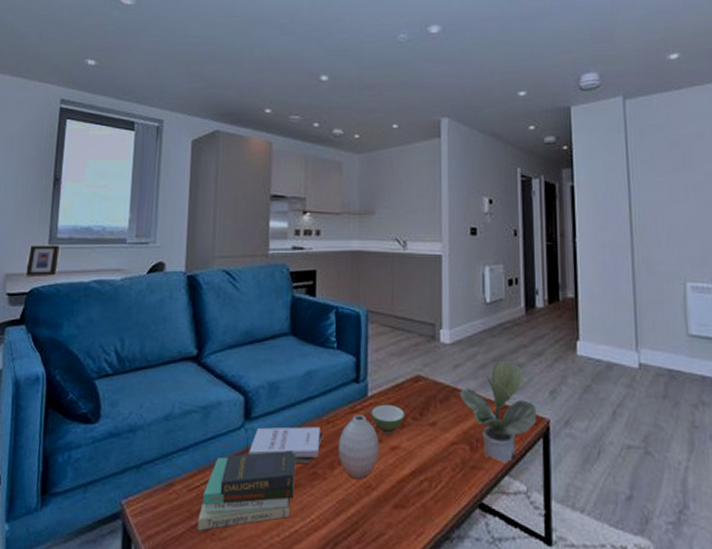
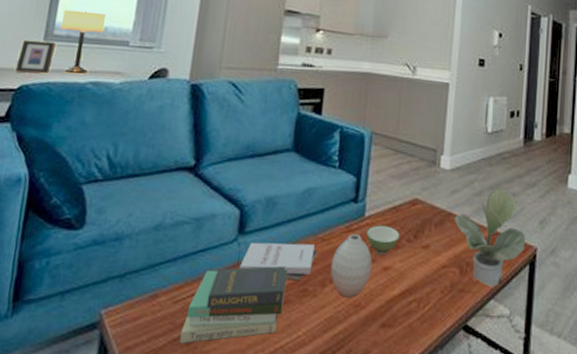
table lamp: none [62,213,104,274] -> present [60,9,107,74]

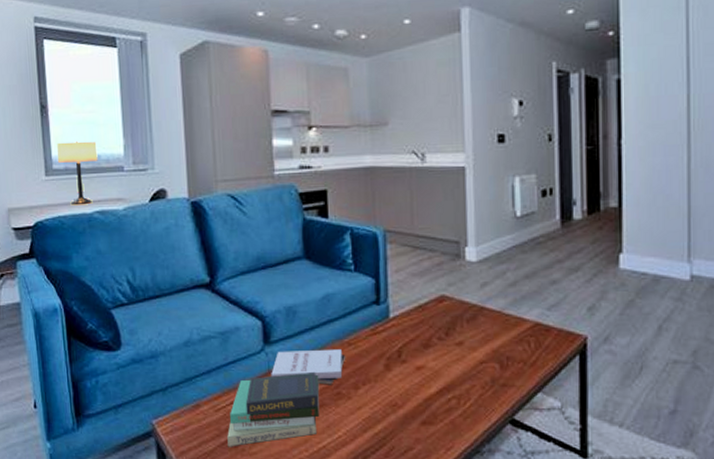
picture frame: present [15,39,56,74] -> none [27,176,58,210]
vase: present [330,233,373,298] -> none [361,335,405,398]
bowl: present [366,225,400,255] -> none [394,325,430,355]
potted plant: present [454,188,526,287] -> none [487,276,573,380]

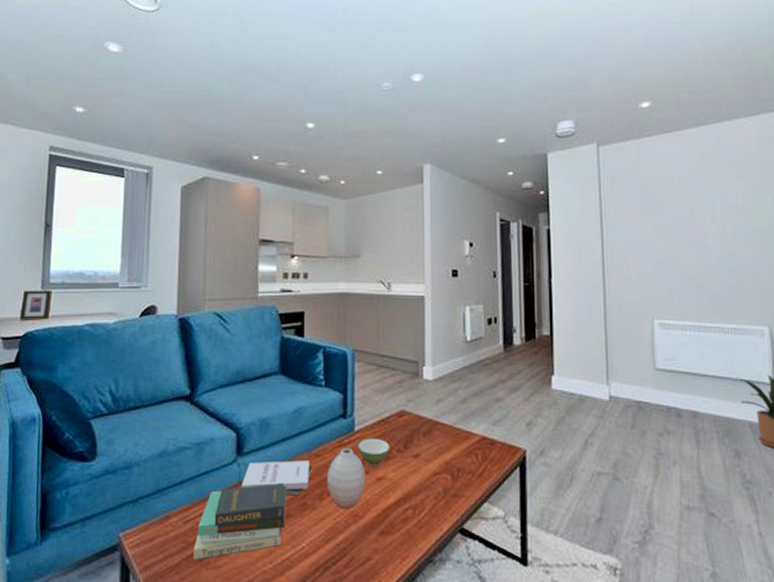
picture frame: none [27,176,58,210] -> present [19,290,52,320]
table lamp: present [57,141,98,206] -> none [54,258,95,318]
vase: none [361,335,405,398] -> present [326,447,367,509]
bowl: none [394,325,430,355] -> present [358,438,390,466]

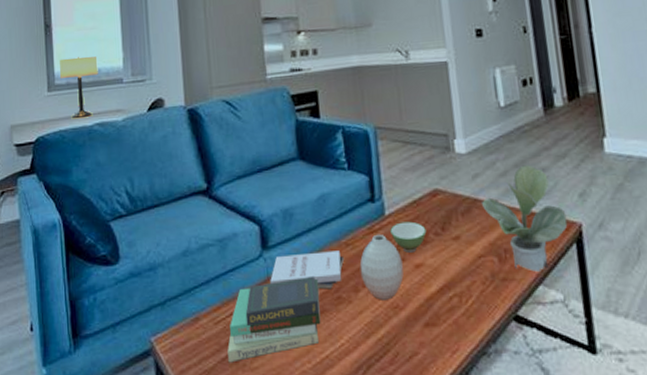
picture frame: present [19,290,52,320] -> none [29,92,60,126]
table lamp: none [54,258,95,318] -> present [59,56,98,119]
potted plant: none [441,394,514,490] -> present [480,165,568,272]

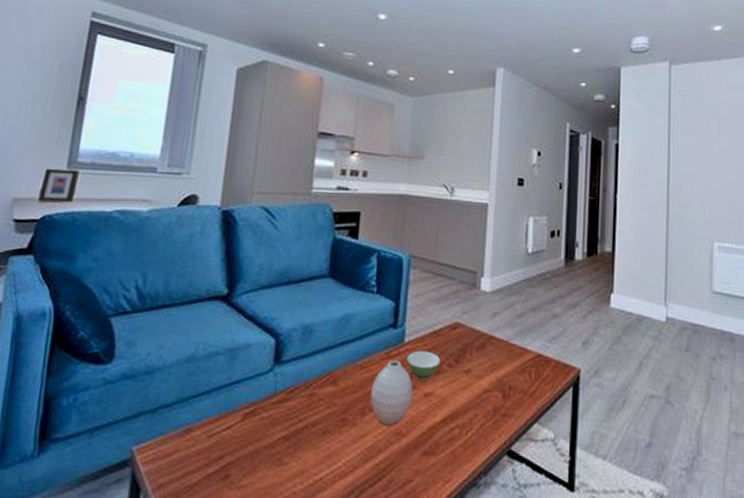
picture frame: none [29,92,60,126] -> present [37,168,80,203]
table lamp: present [59,56,98,119] -> none [84,136,133,202]
books: present [227,275,321,363] -> none [215,395,327,479]
books: present [270,251,345,290] -> none [276,371,357,411]
potted plant: present [480,165,568,272] -> none [495,309,569,410]

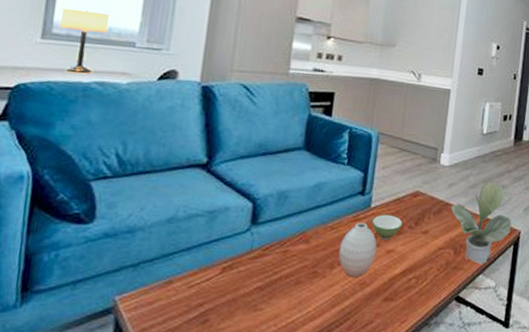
picture frame: present [37,168,80,203] -> none [10,37,55,73]
table lamp: none [84,136,133,202] -> present [59,8,110,74]
potted plant: none [495,309,569,410] -> present [450,181,512,264]

